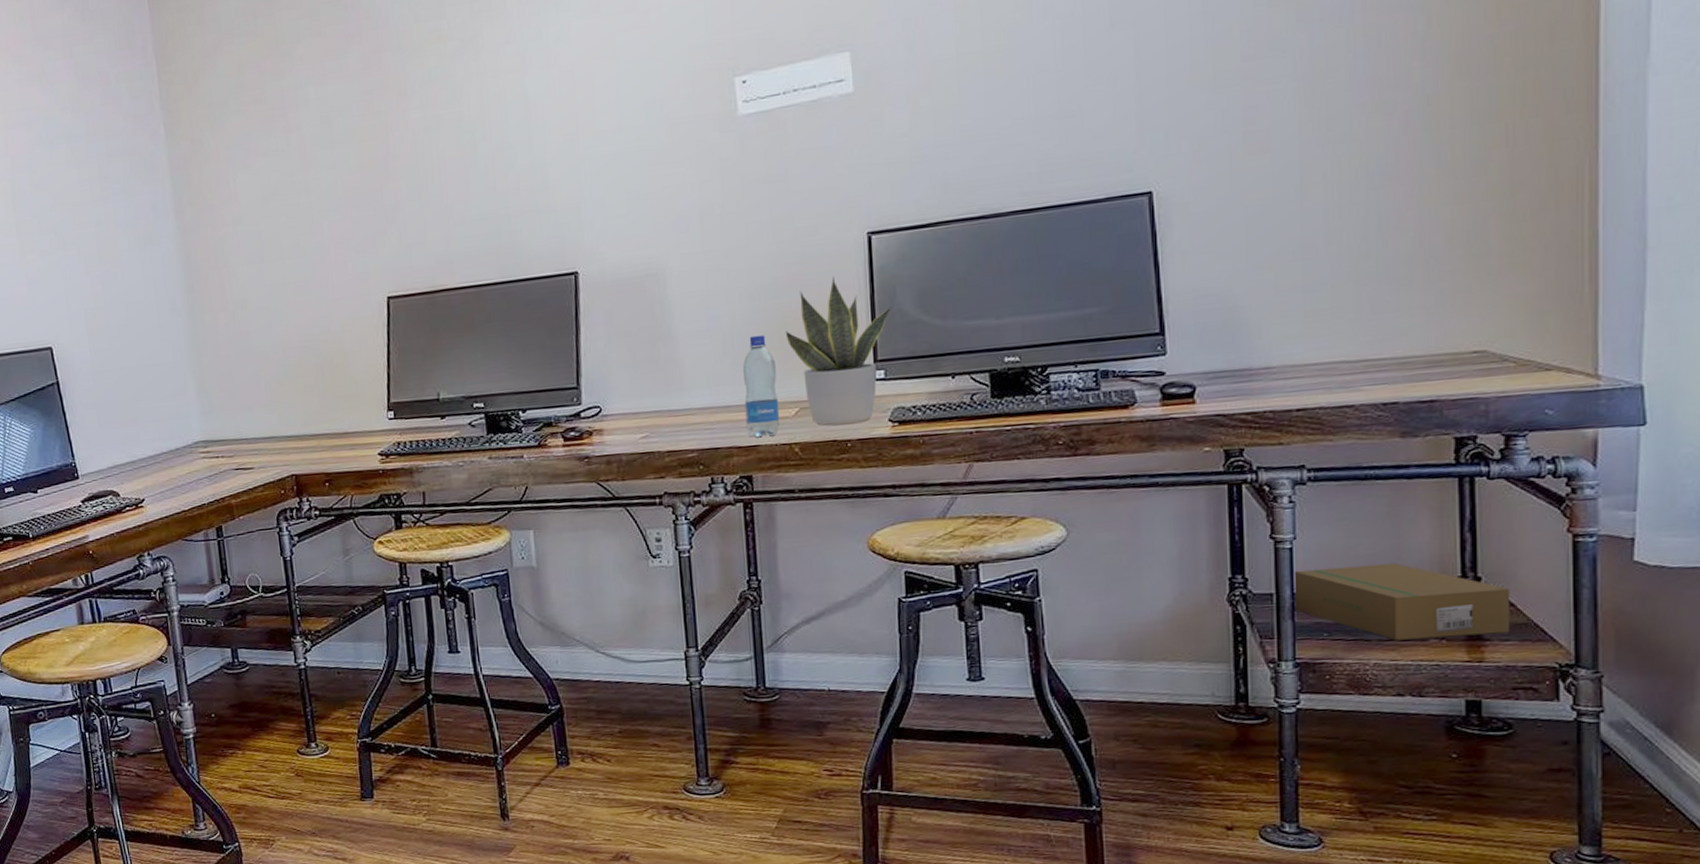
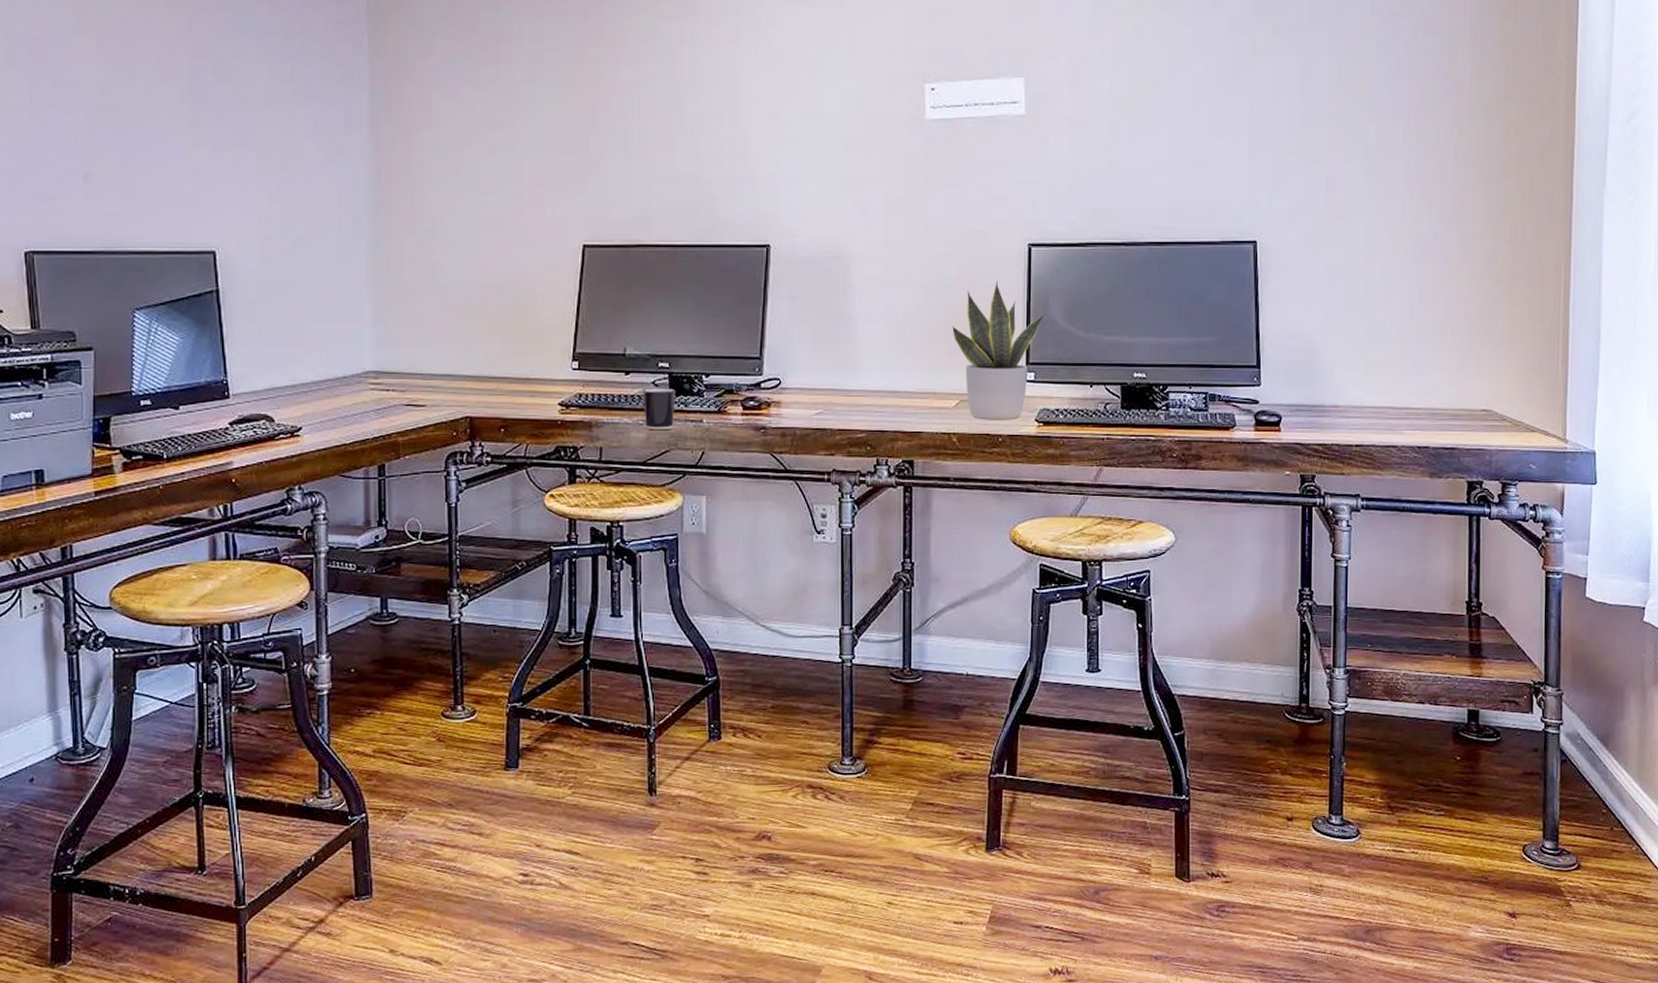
mug: none [459,427,495,471] -> present [642,388,675,431]
bottle: present [742,334,780,438] -> none [911,327,943,425]
box: present [1294,562,1511,641] -> none [1347,586,1502,654]

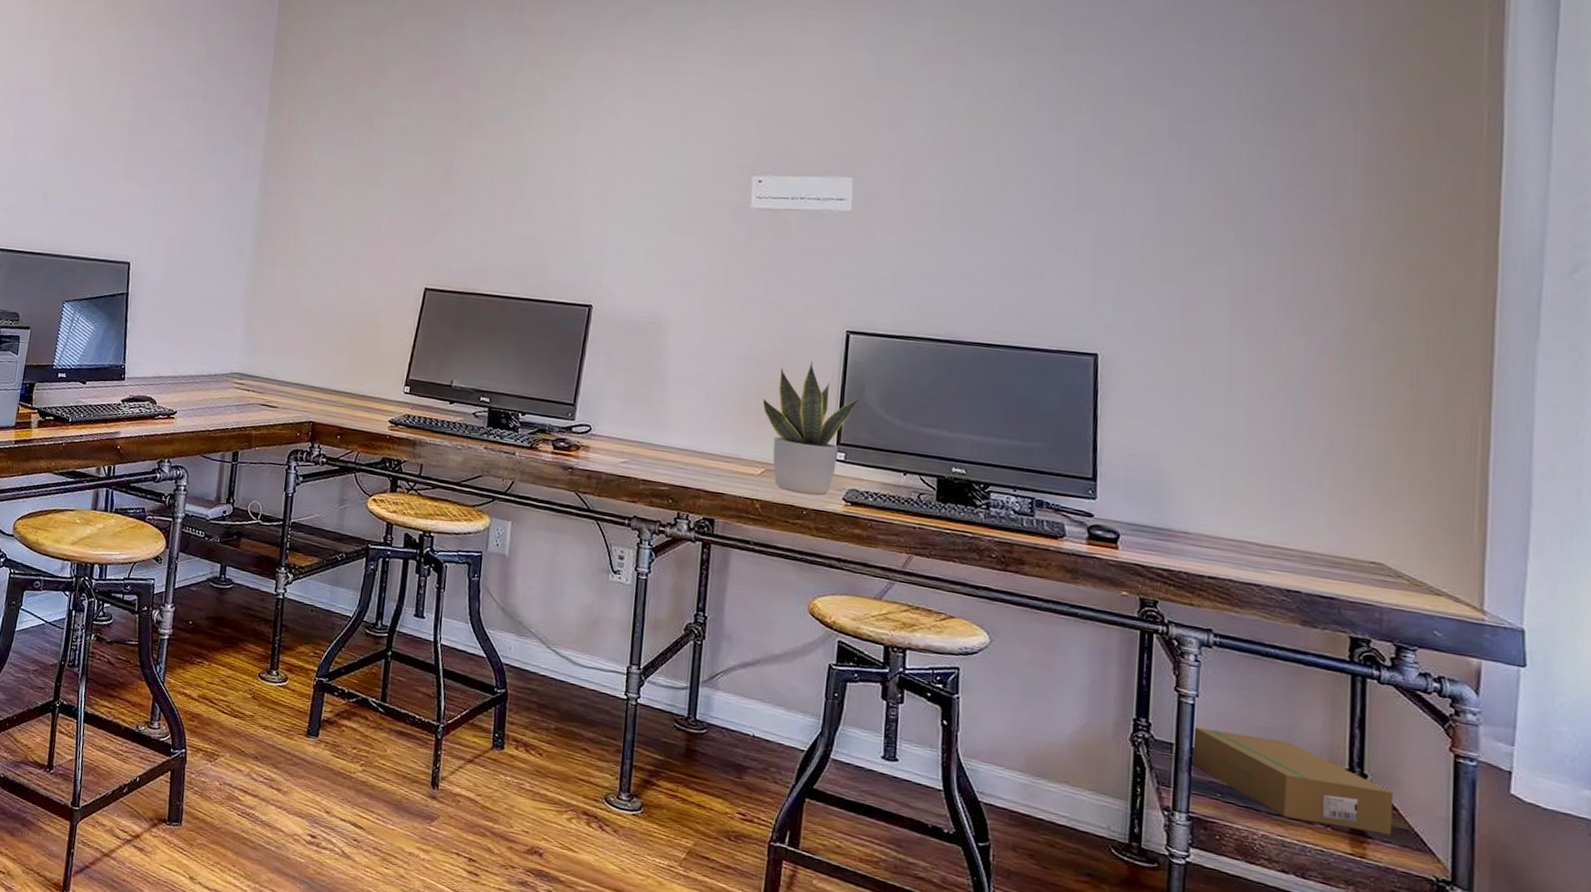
mug: present [642,388,675,431] -> none [463,418,493,458]
box: none [1347,586,1502,654] -> present [1192,727,1394,836]

